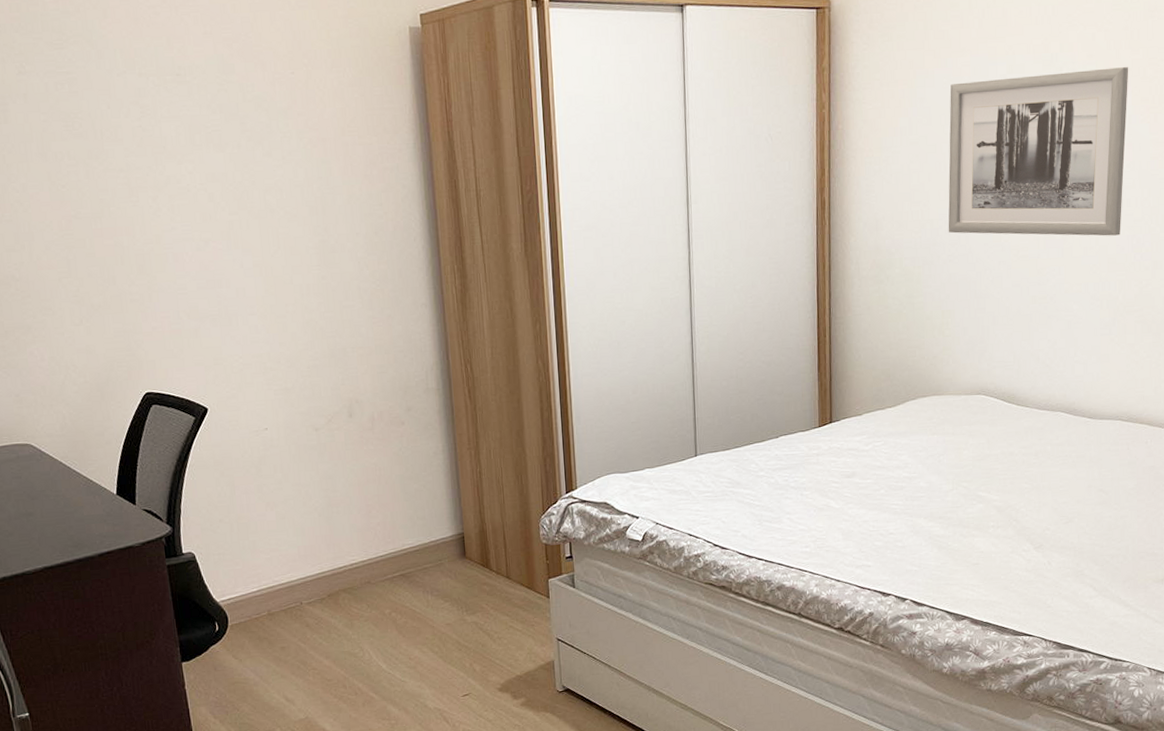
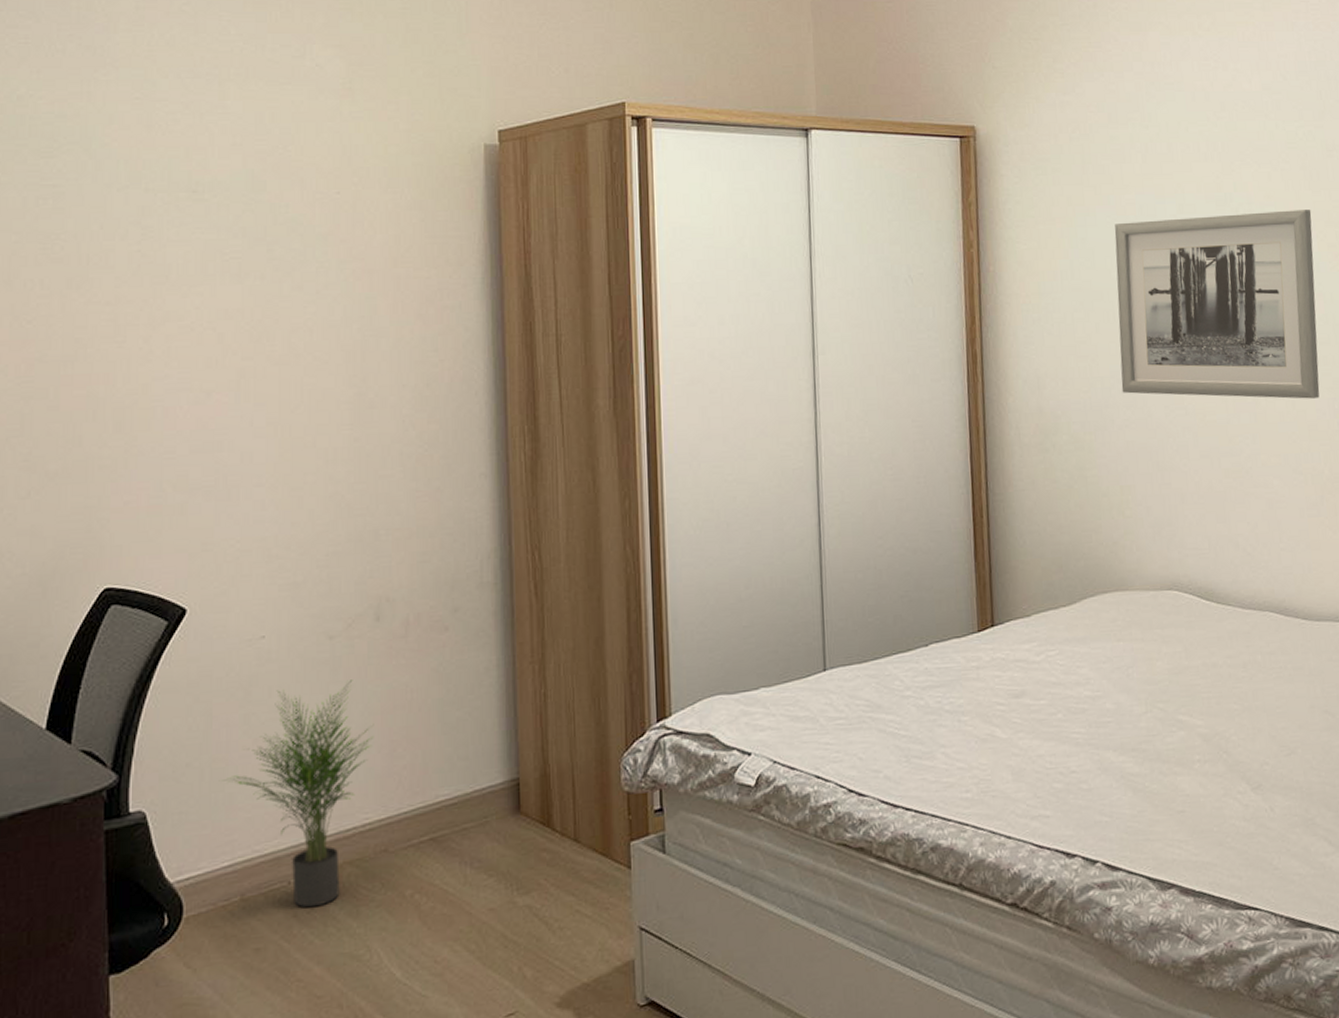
potted plant: none [246,460,355,621] -> present [222,679,374,908]

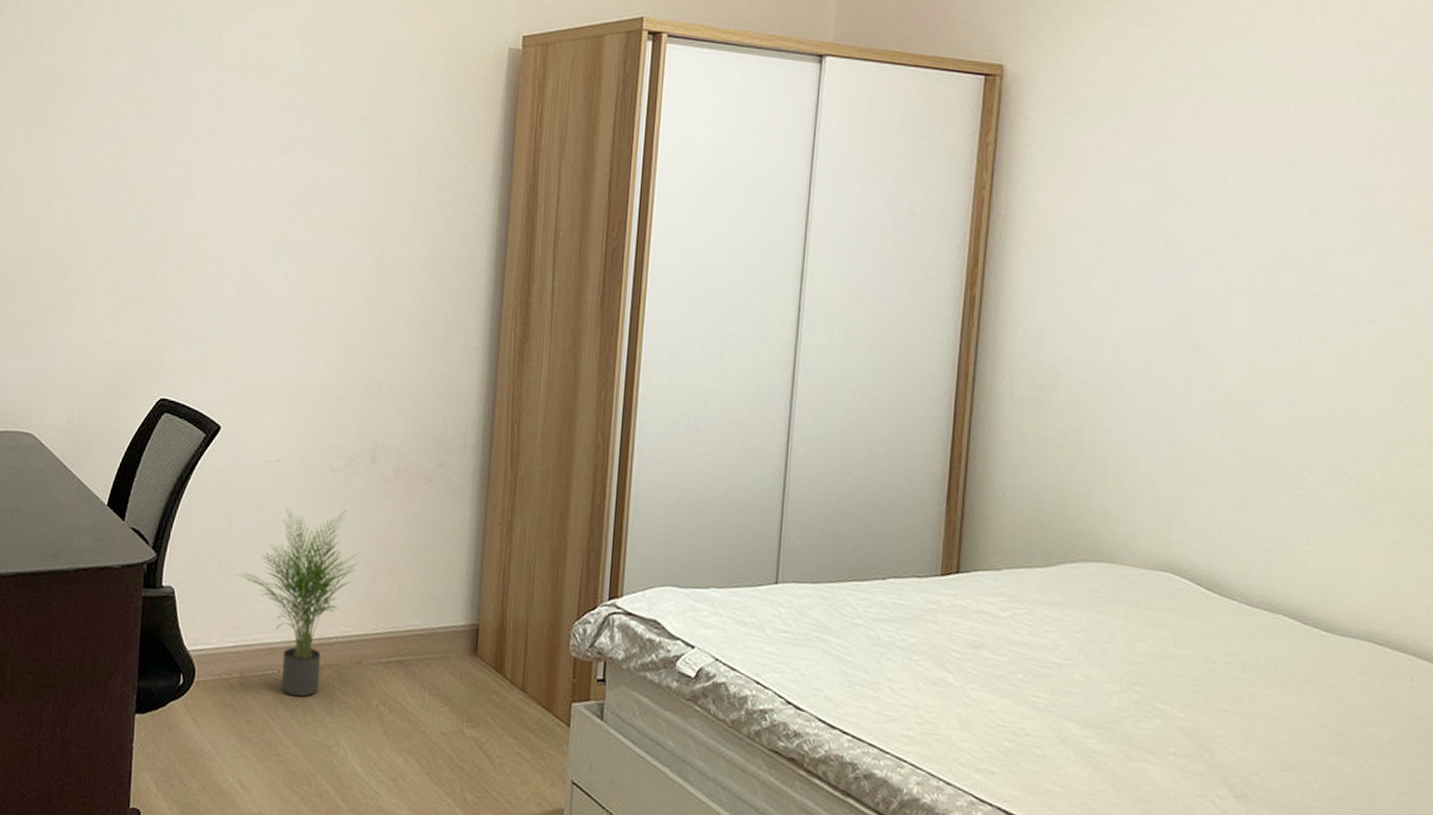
wall art: present [1114,210,1320,399] -> none [1136,179,1401,396]

